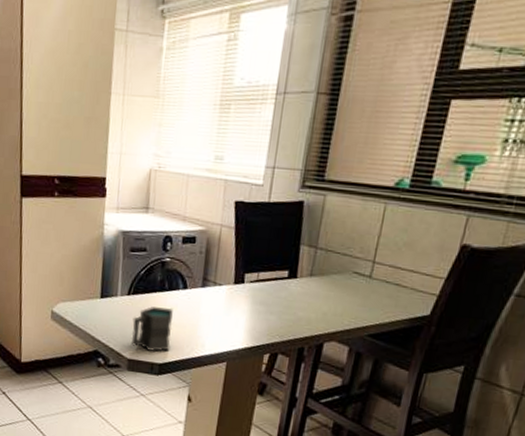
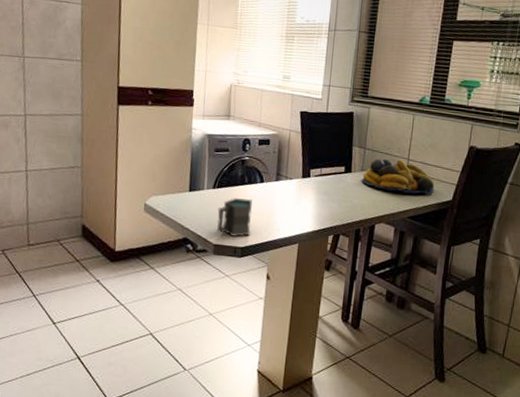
fruit bowl: none [310,261,408,308] -> present [362,159,435,195]

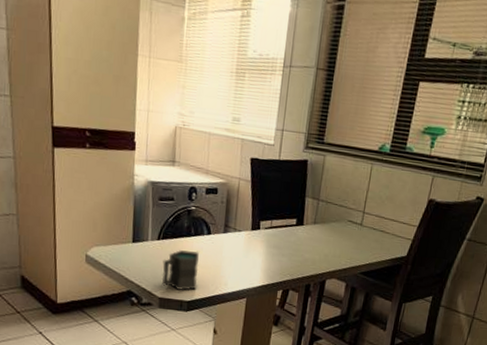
fruit bowl: present [362,159,435,195] -> none [314,211,390,251]

